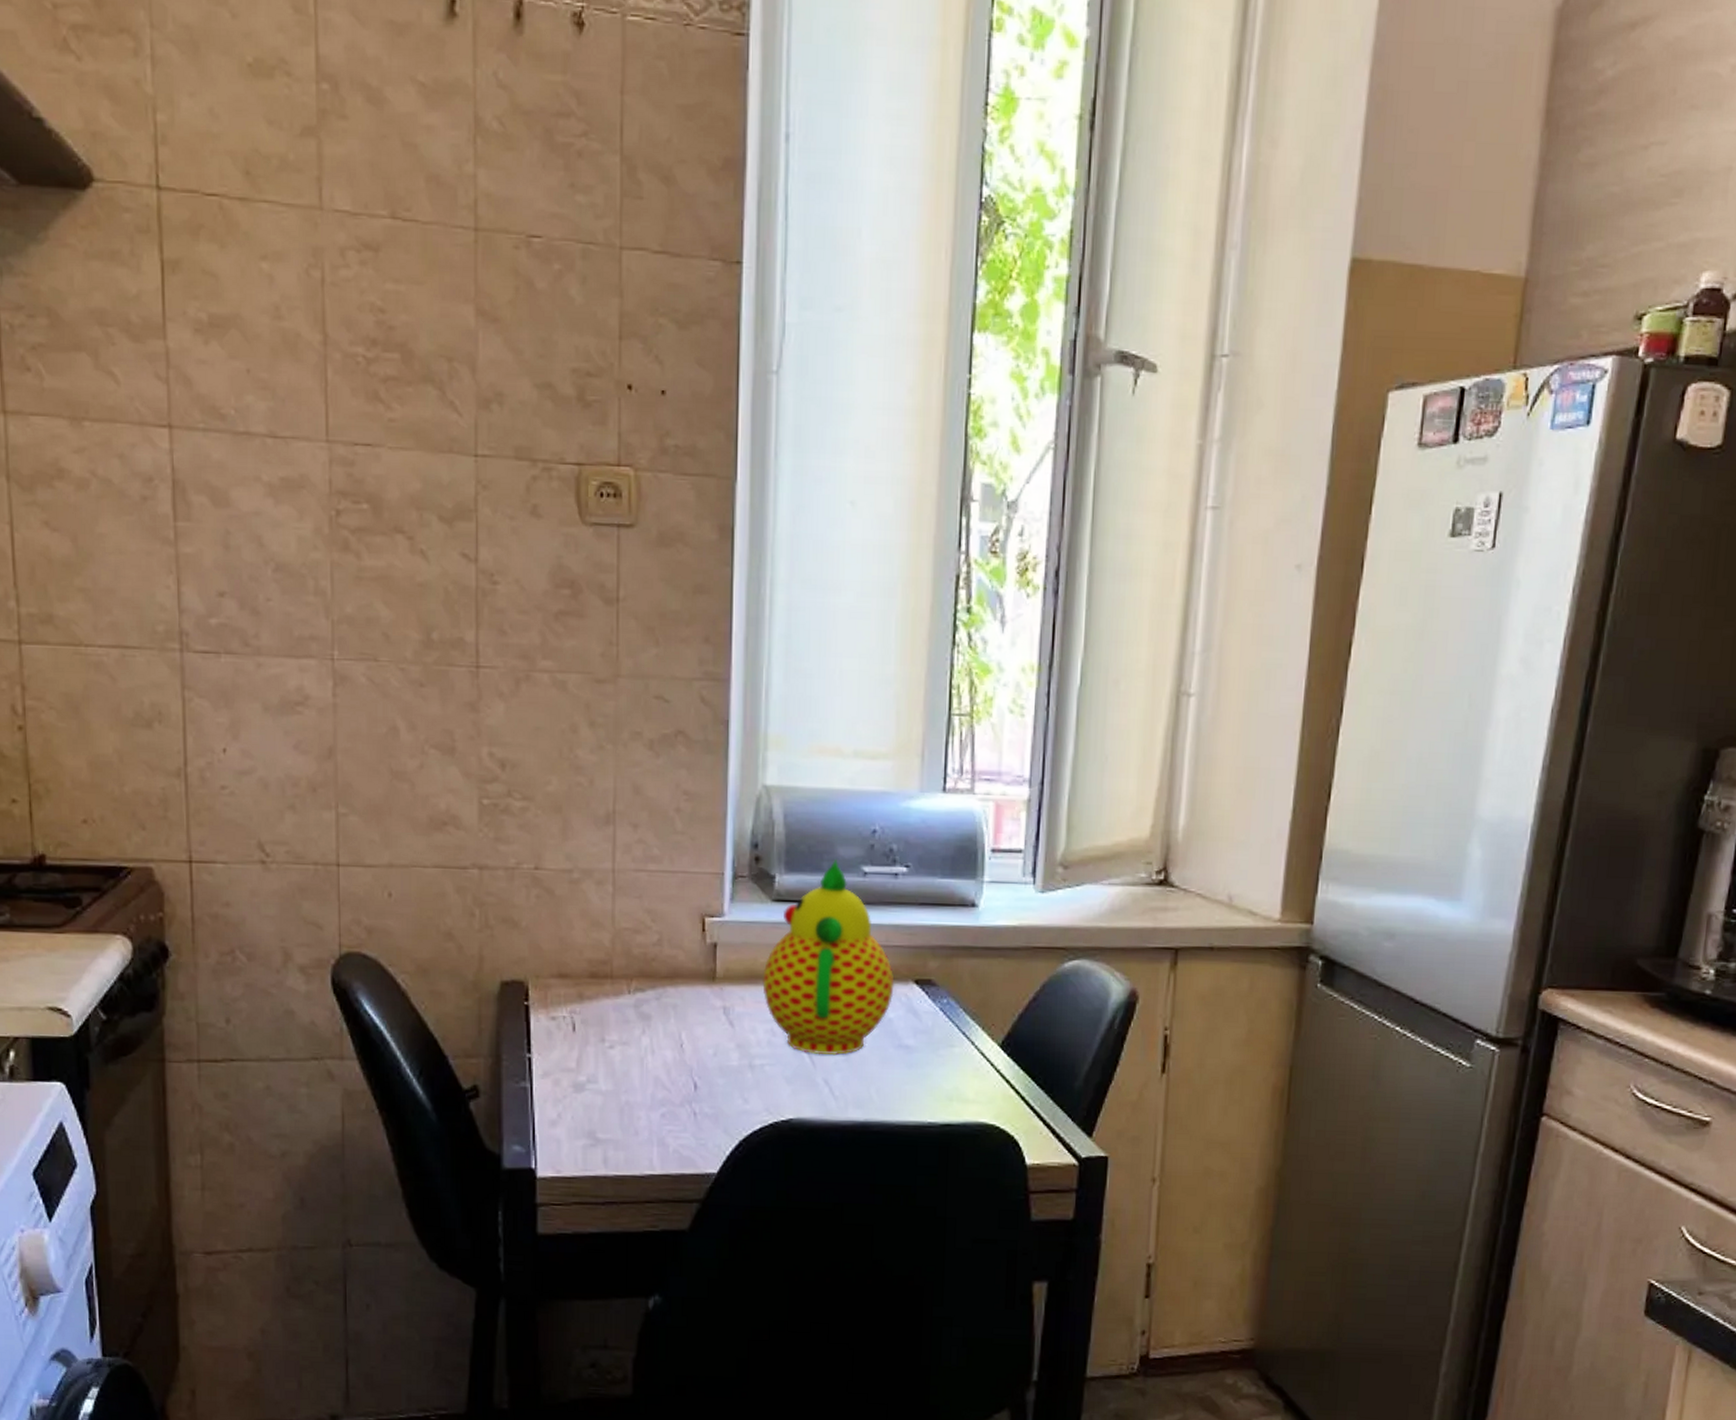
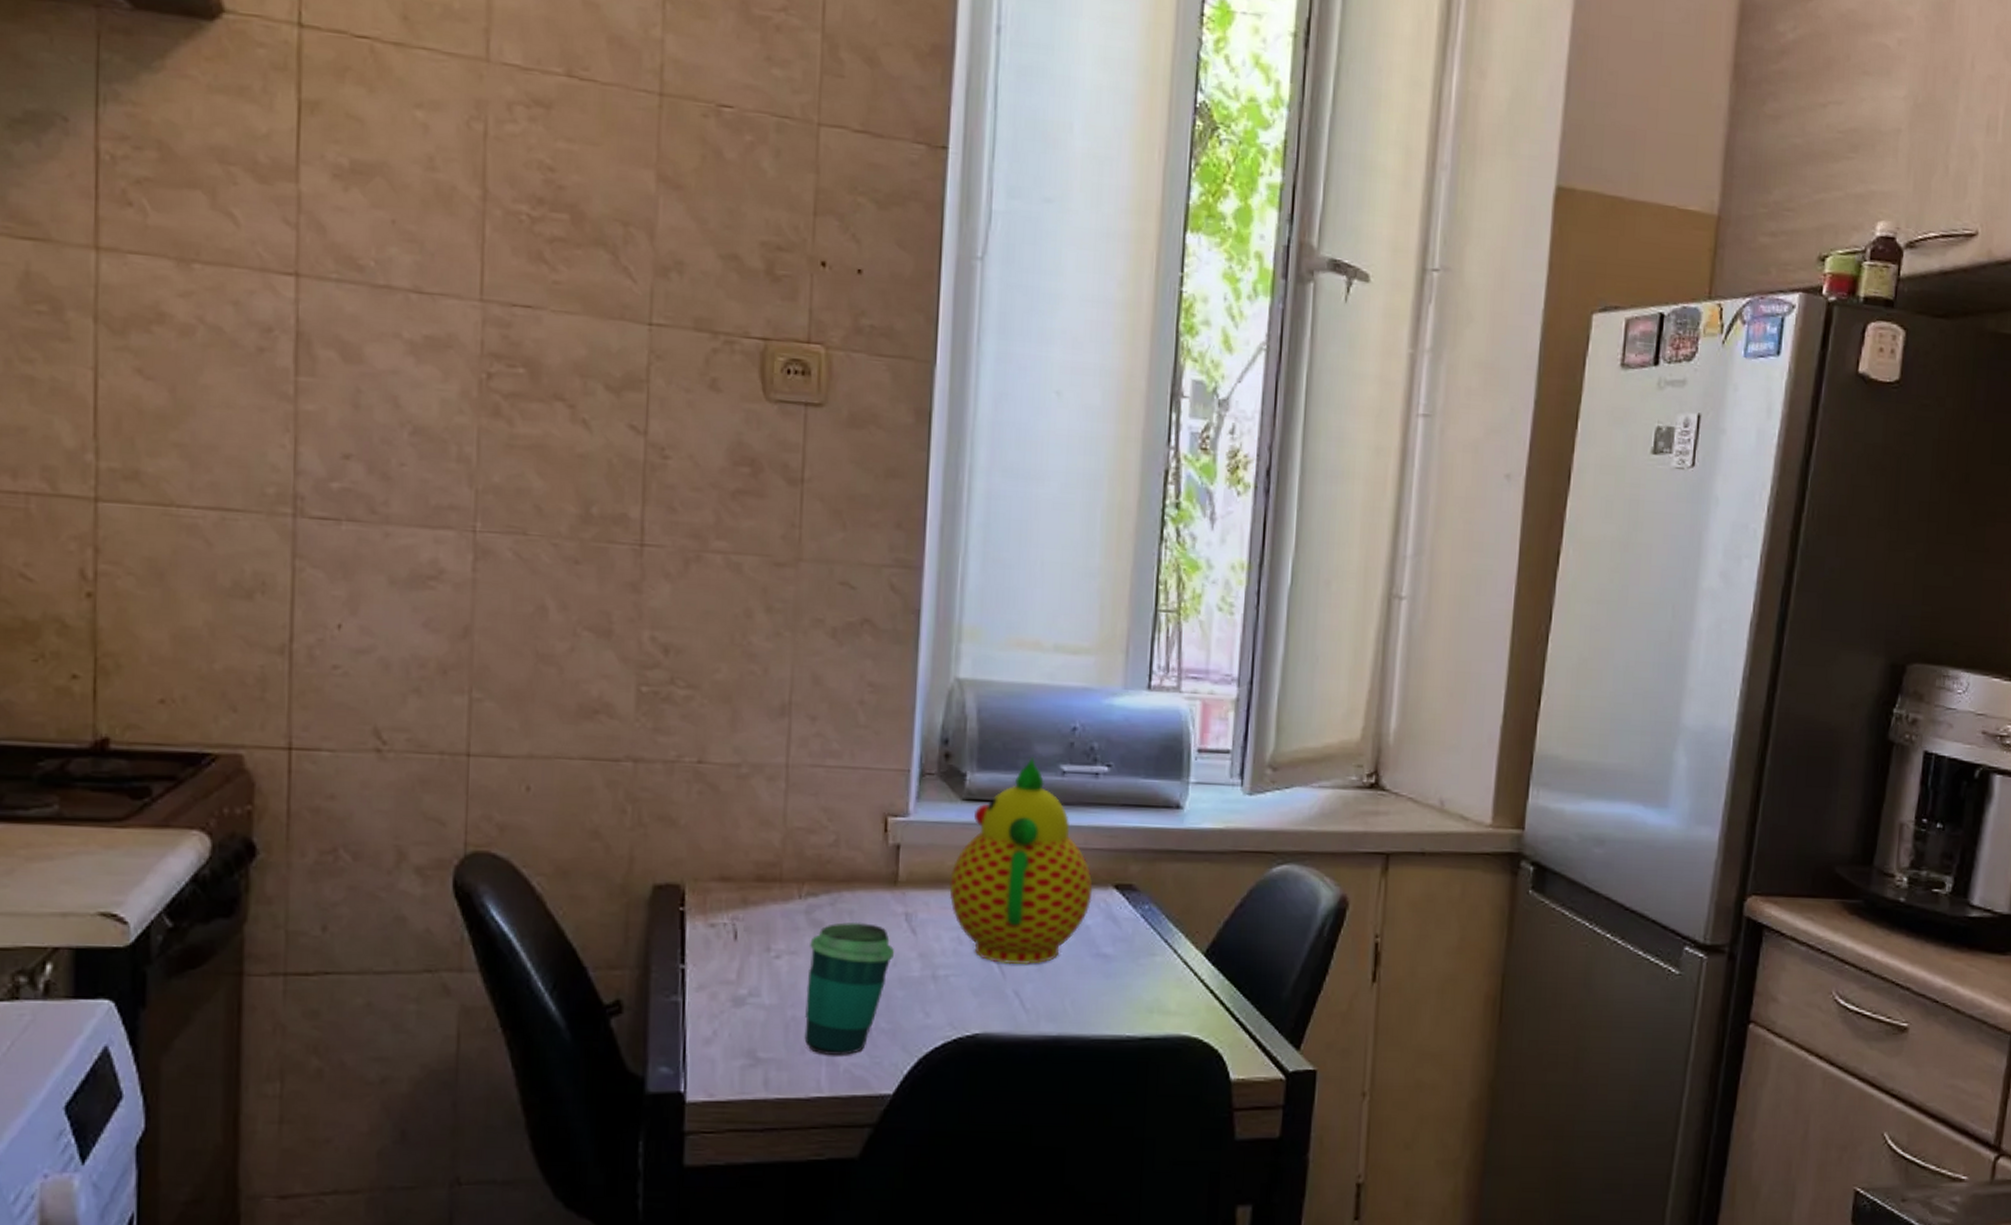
cup: none [637,1015,715,1137] -> present [804,921,895,1055]

